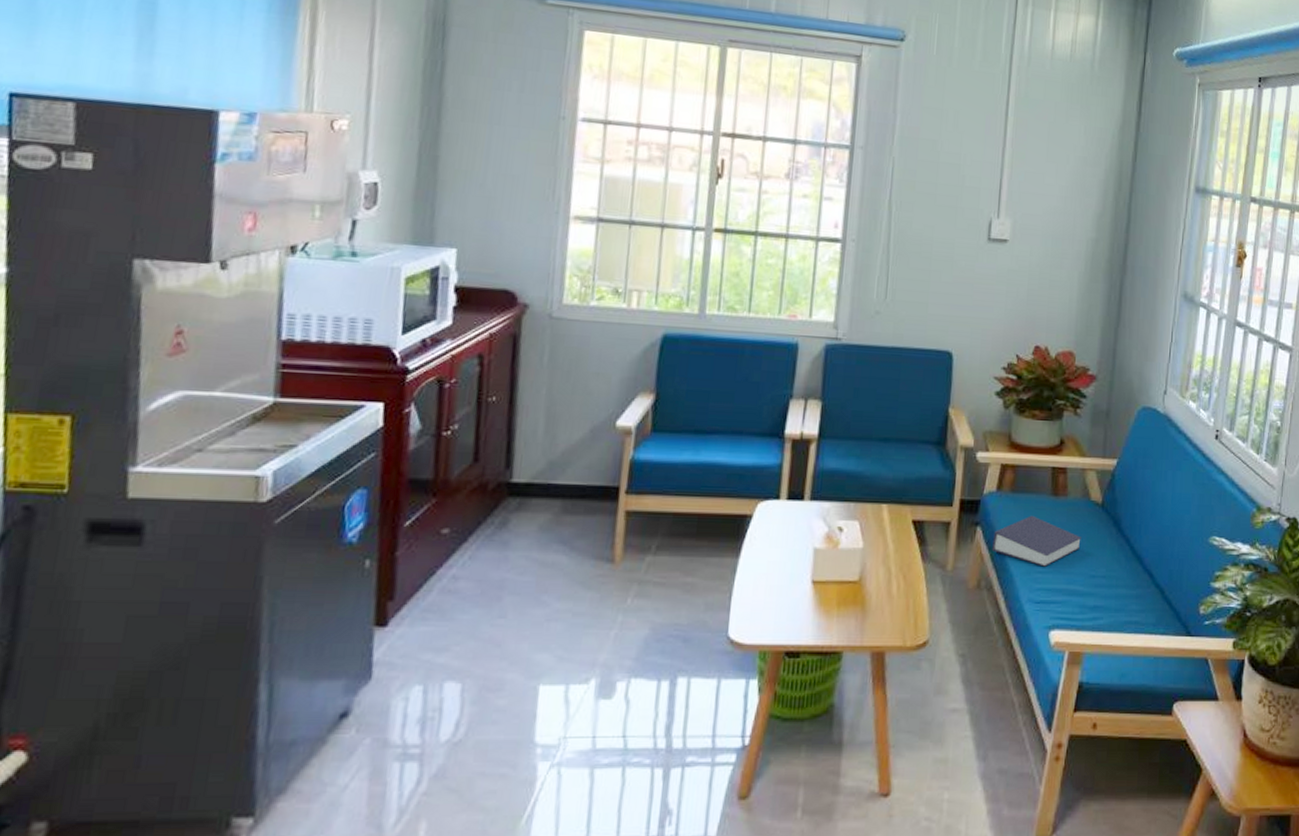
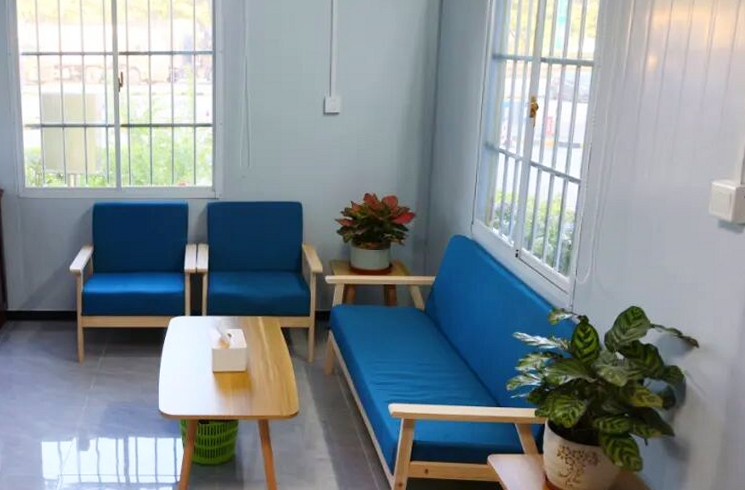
book: present [991,515,1081,567] -> none [341,321,409,358]

